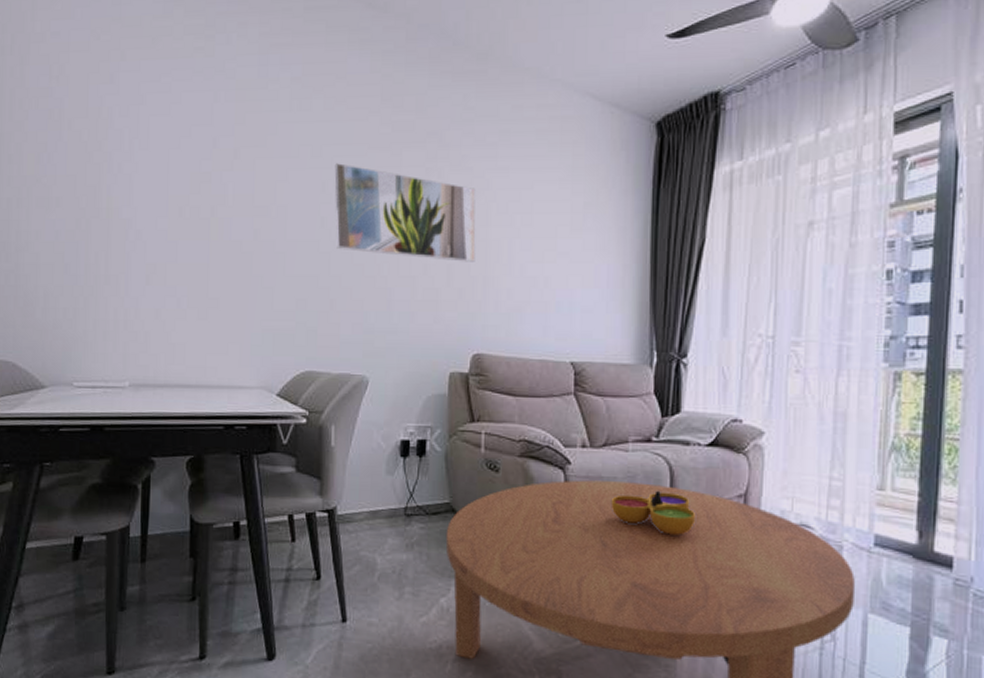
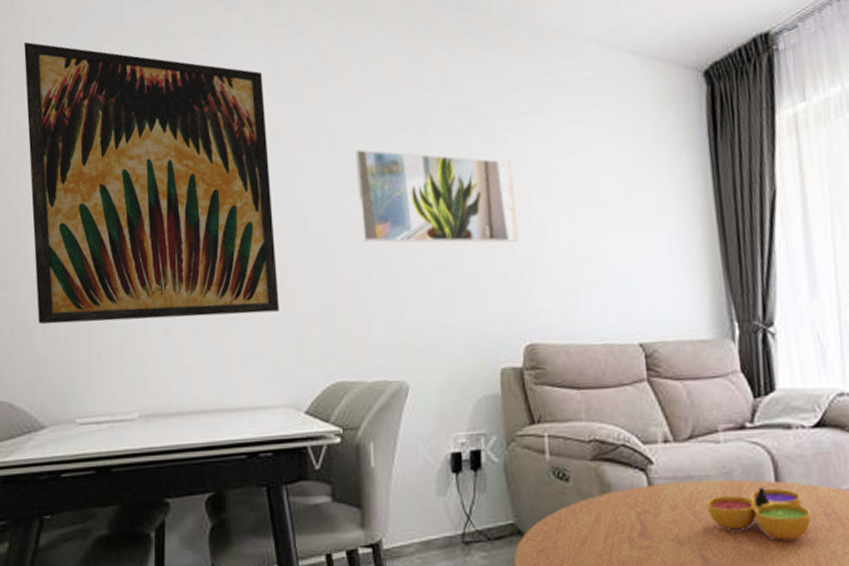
wall art: none [25,23,259,304] -> present [24,41,280,324]

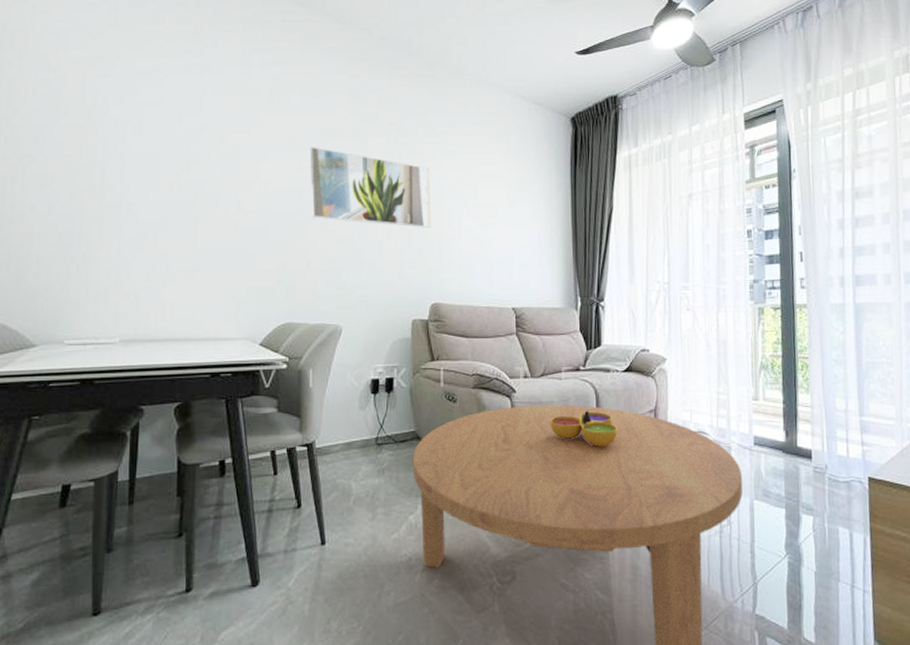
wall art: present [24,41,280,324] -> none [25,24,243,266]

